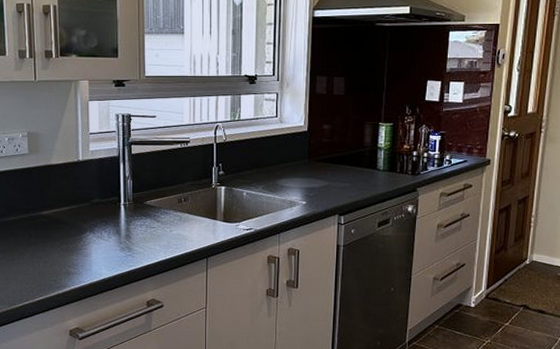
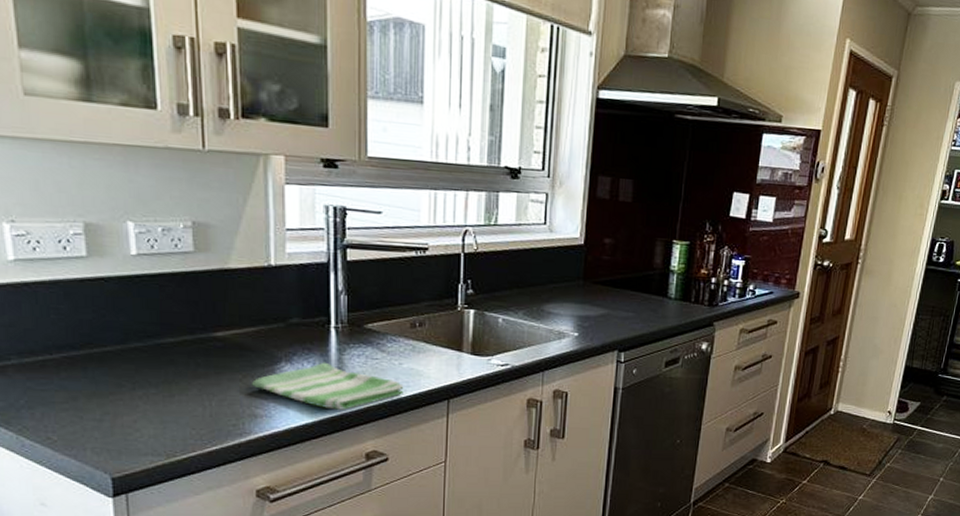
dish towel: none [66,231,174,268] -> present [251,362,404,410]

